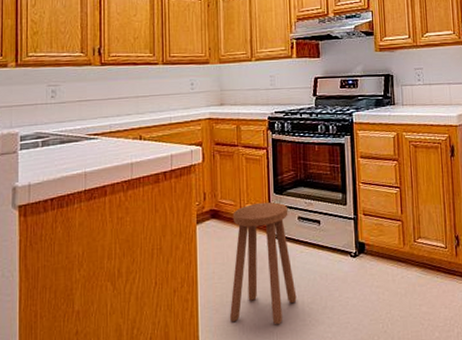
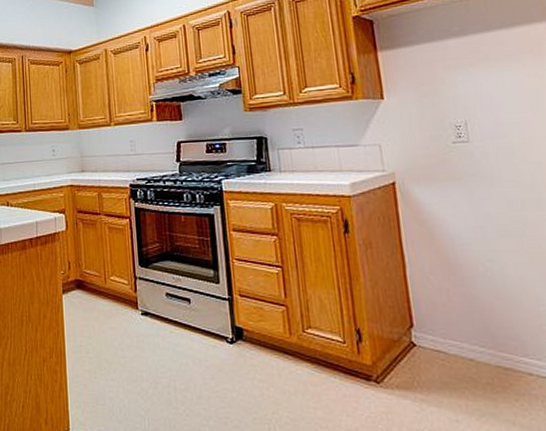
stool: present [229,202,297,325] -> none [97,275,168,410]

